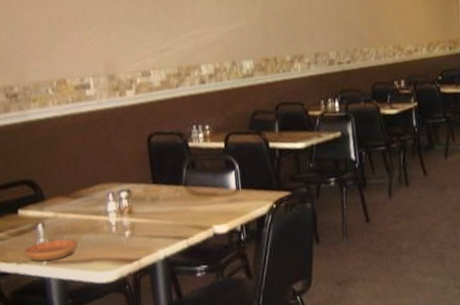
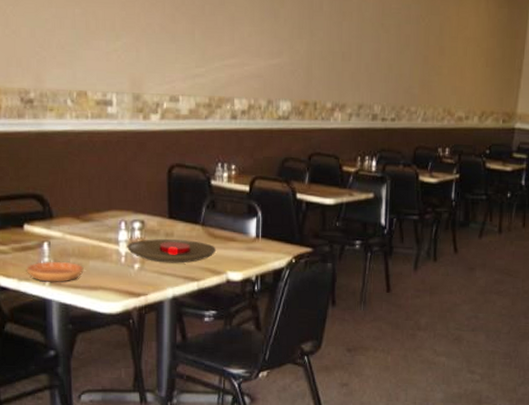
plate: none [116,201,200,227] -> present [127,238,216,264]

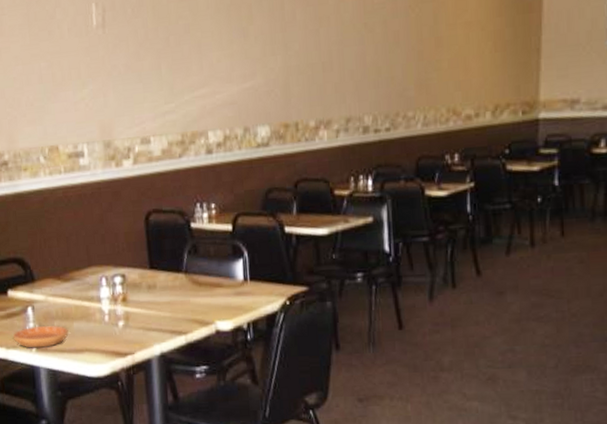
plate: present [127,238,216,264] -> none [109,290,202,318]

